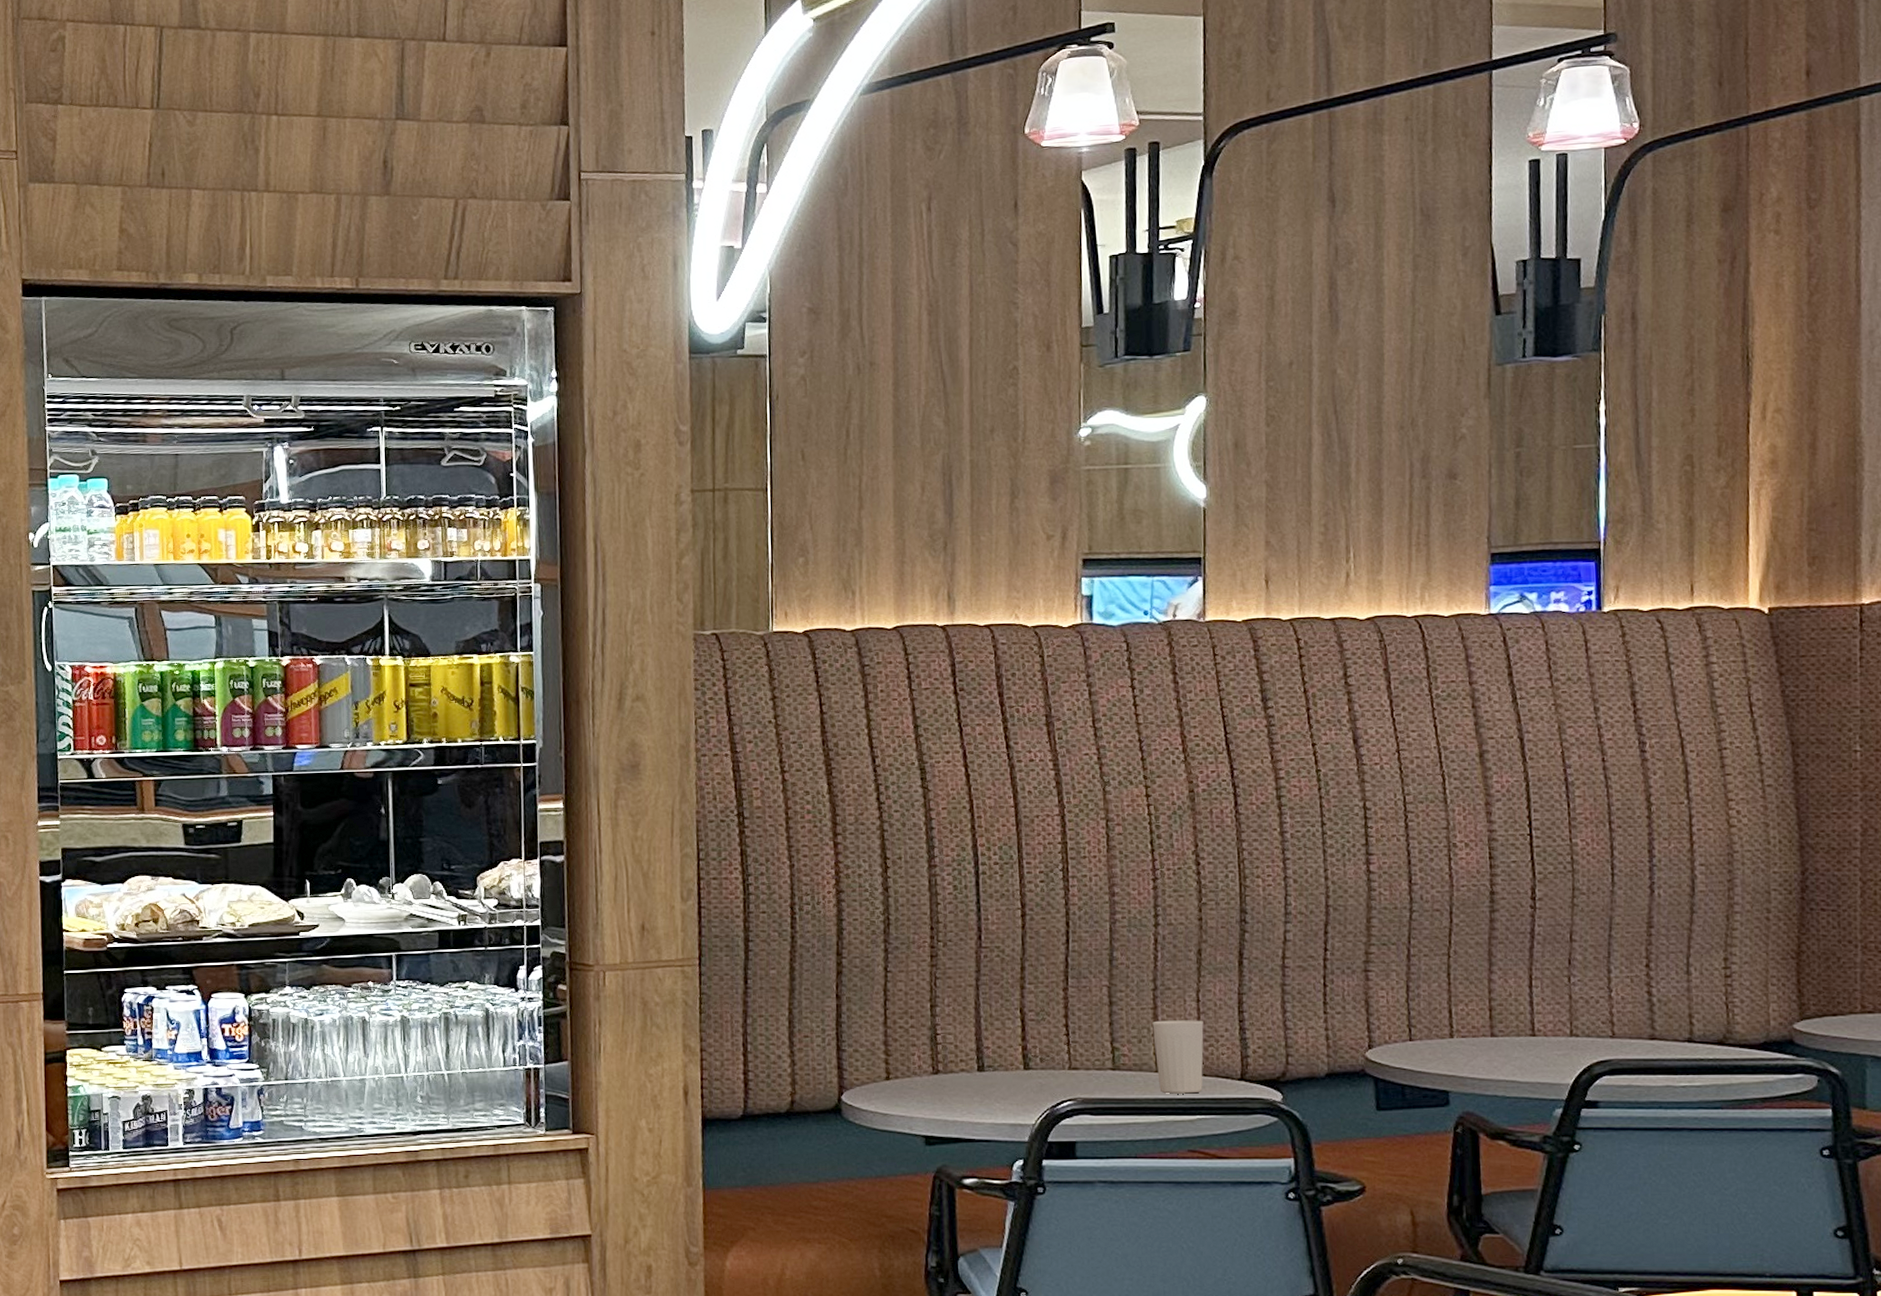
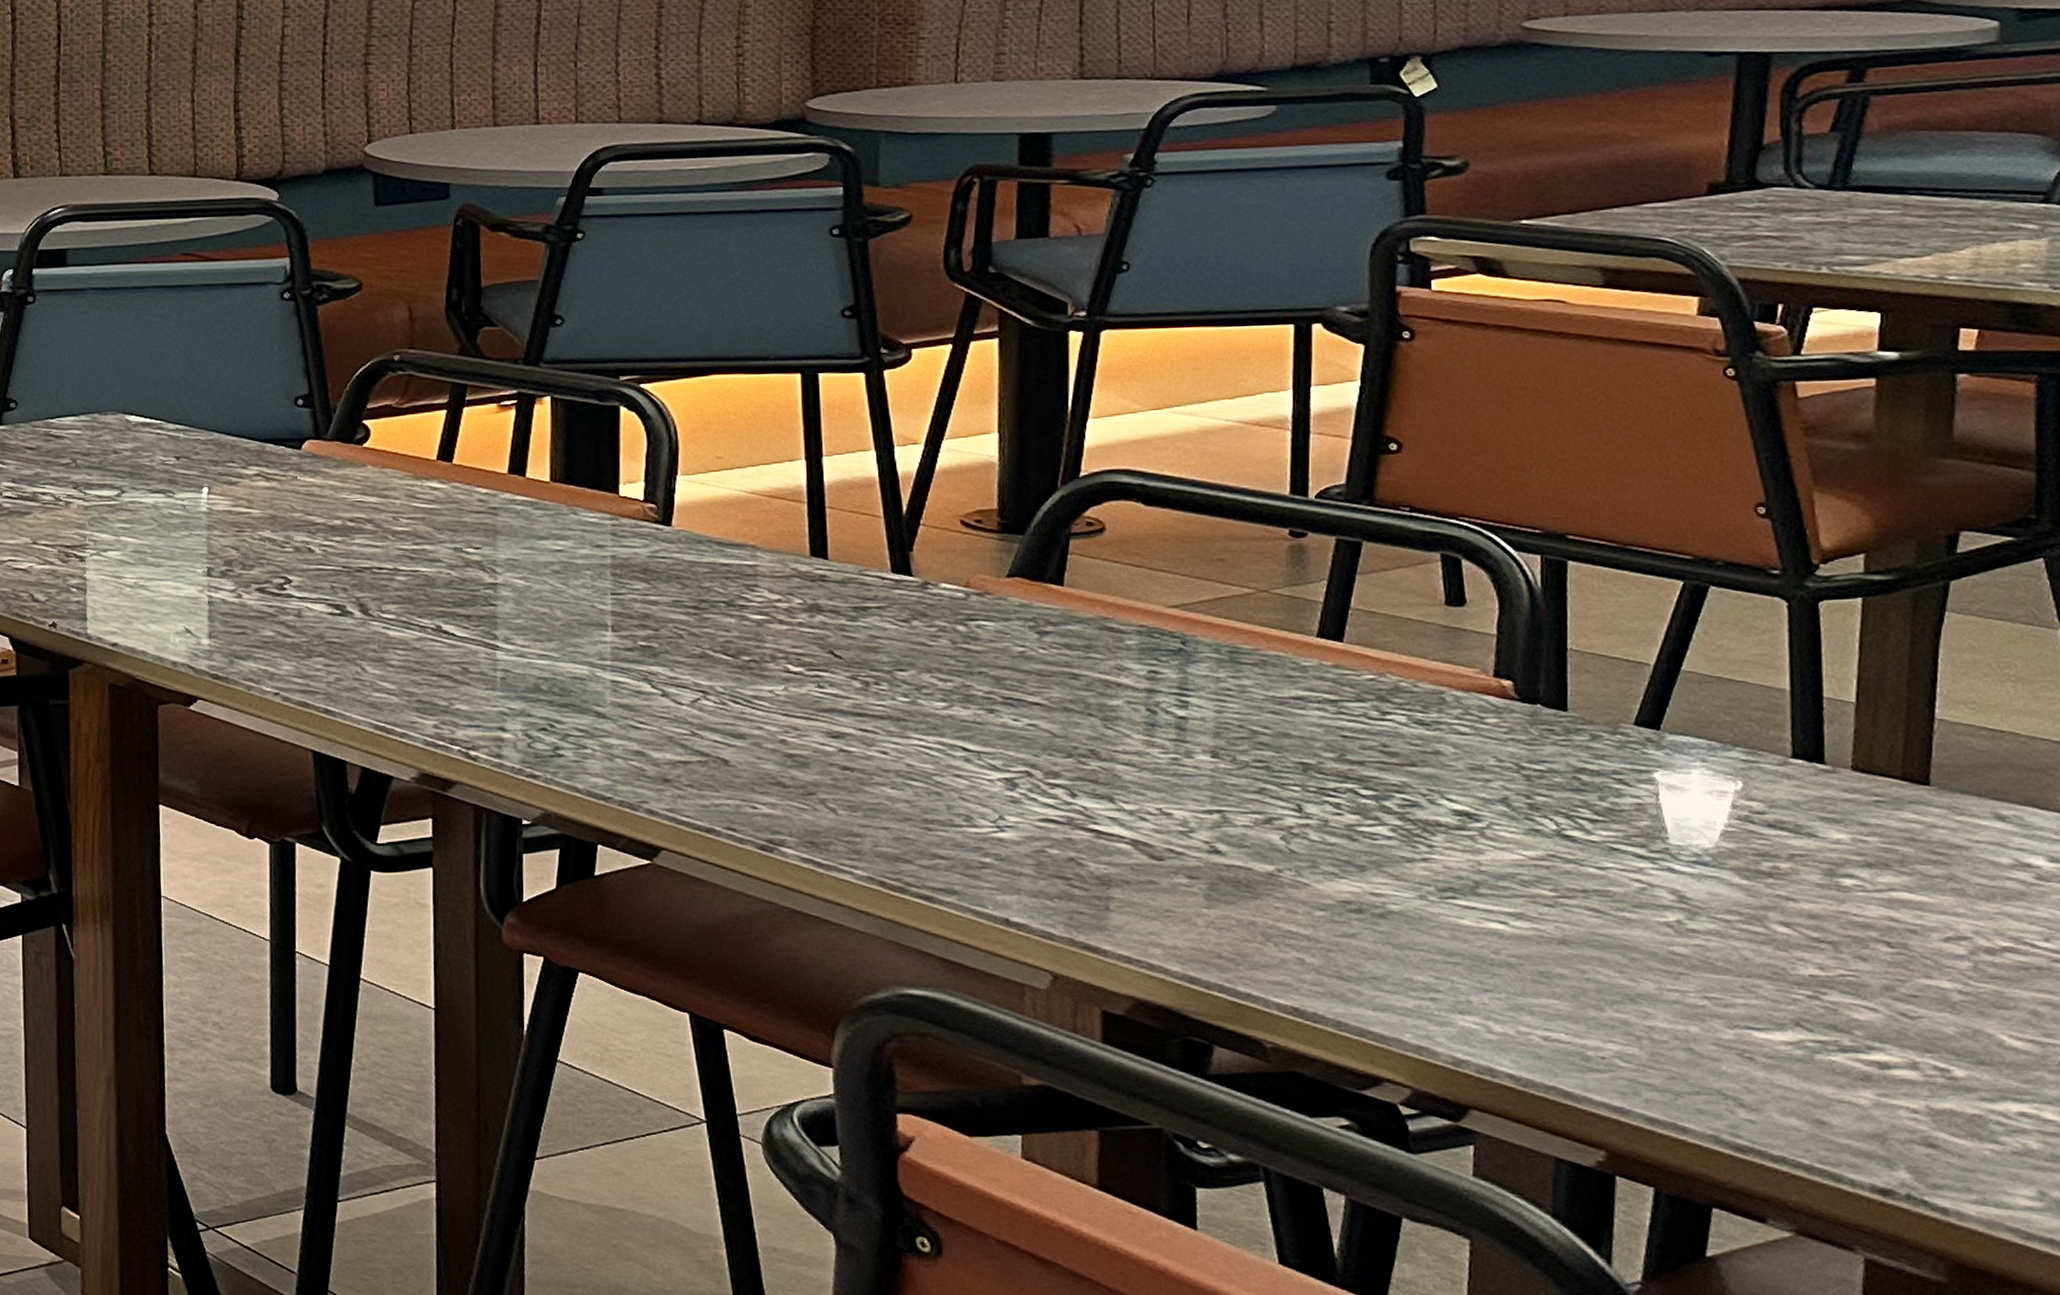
cup: present [1152,1020,1204,1094] -> none [146,120,199,197]

